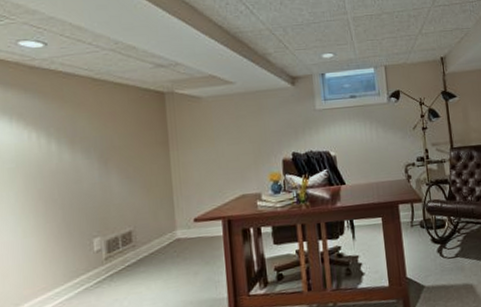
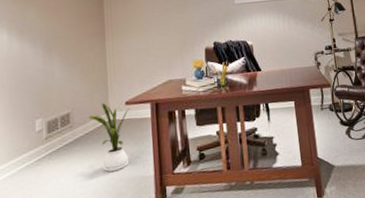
house plant: none [153,220,200,295] -> present [89,103,130,173]

